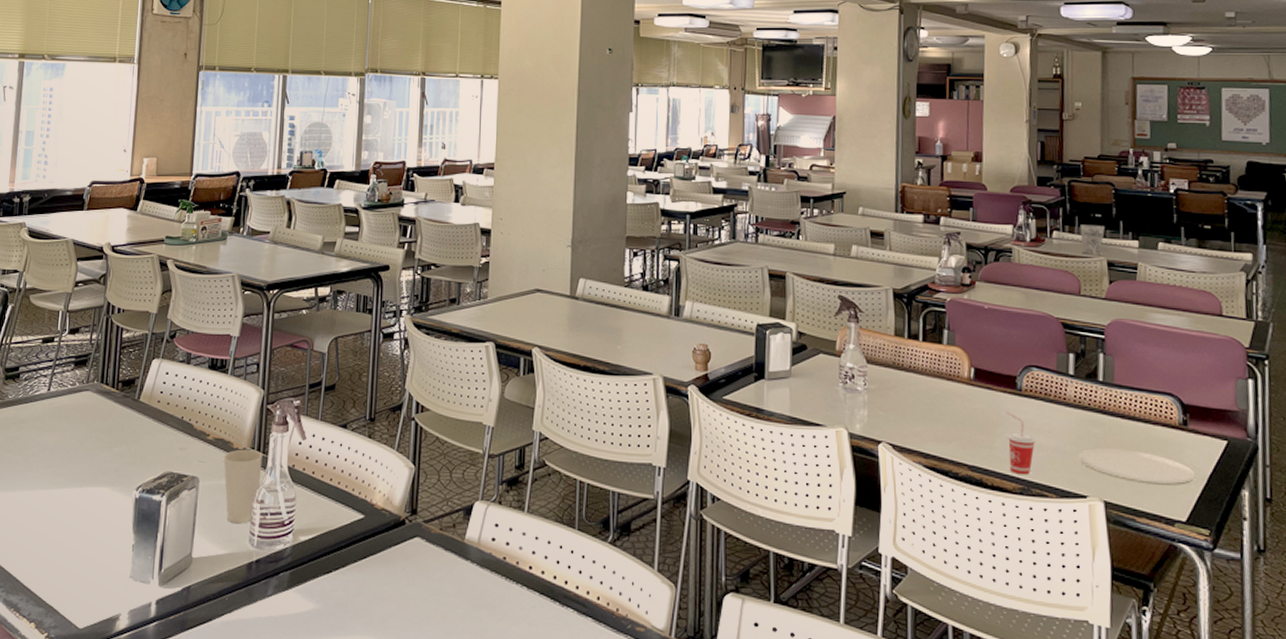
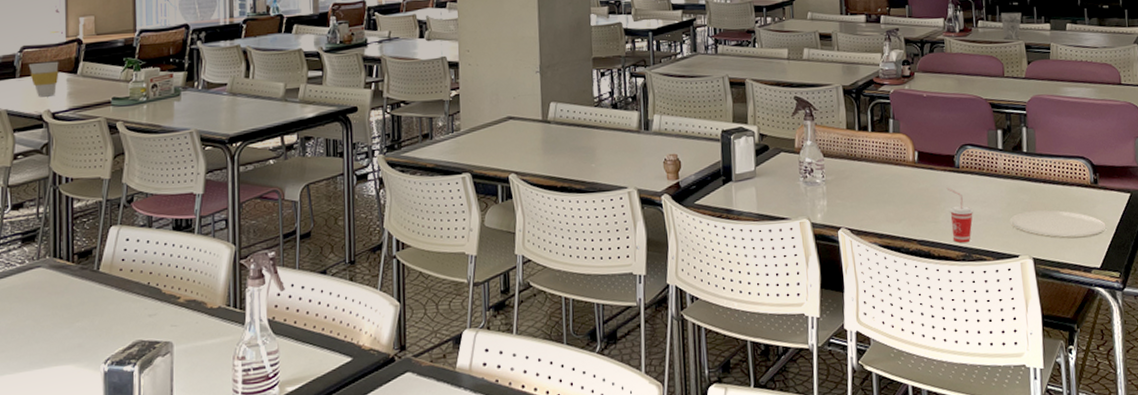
cup: none [95,197,122,230] -> present [28,61,59,97]
cup: present [223,449,263,524] -> none [197,306,240,384]

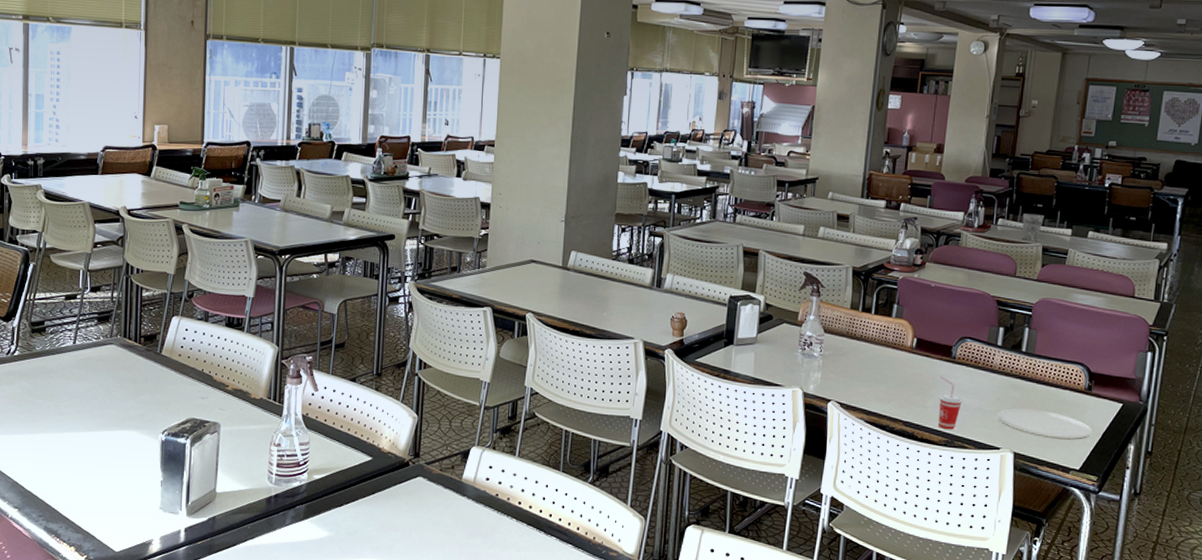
cup: present [28,61,59,97] -> none [109,162,136,195]

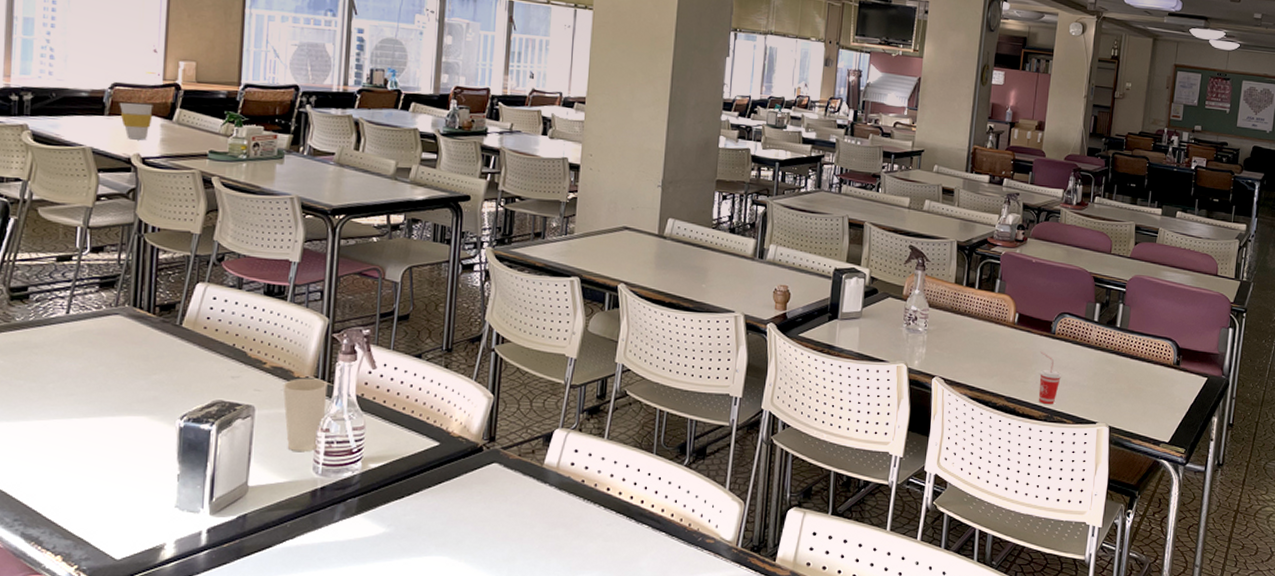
cup: none [109,162,136,195] -> present [119,102,153,141]
cup: none [242,399,278,464] -> present [283,378,328,453]
plate: present [996,408,1093,440] -> none [1093,383,1181,413]
cup: present [1021,213,1044,242] -> none [1116,192,1137,220]

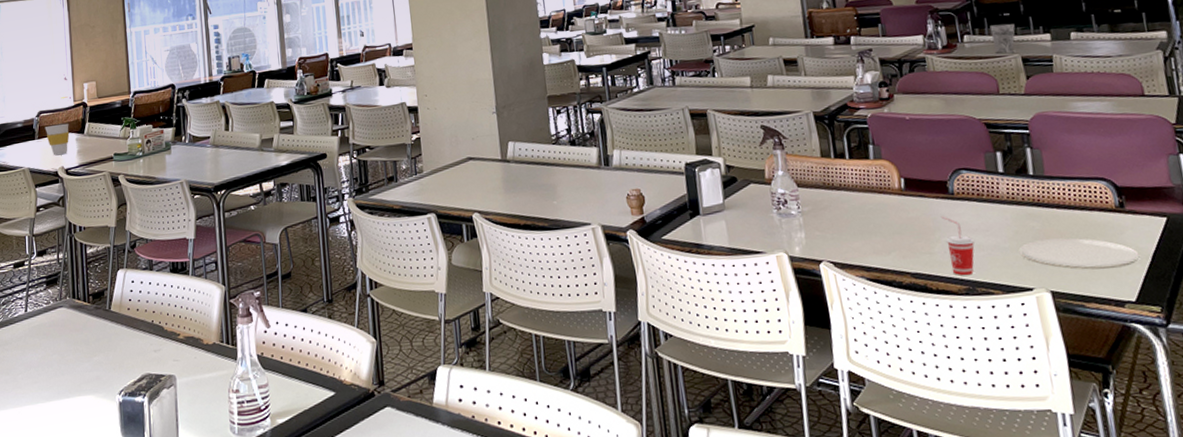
cup: present [283,378,328,453] -> none [195,343,234,415]
plate: none [1093,383,1181,413] -> present [1018,237,1140,270]
cup: none [1116,192,1137,220] -> present [989,23,1016,55]

